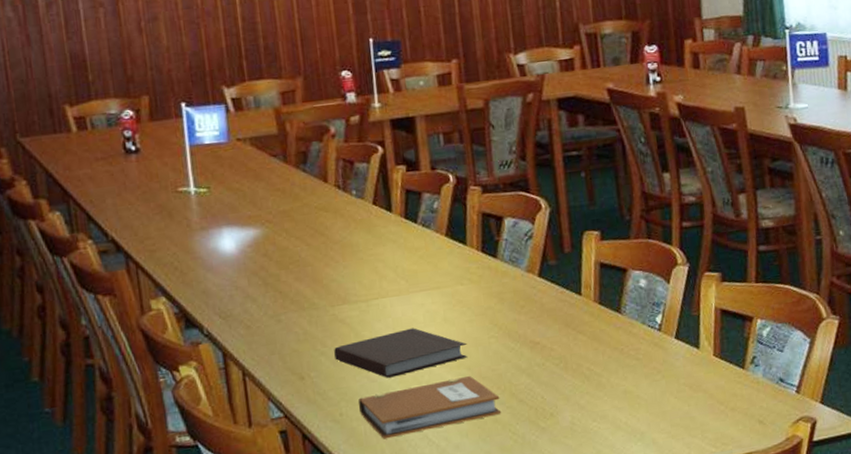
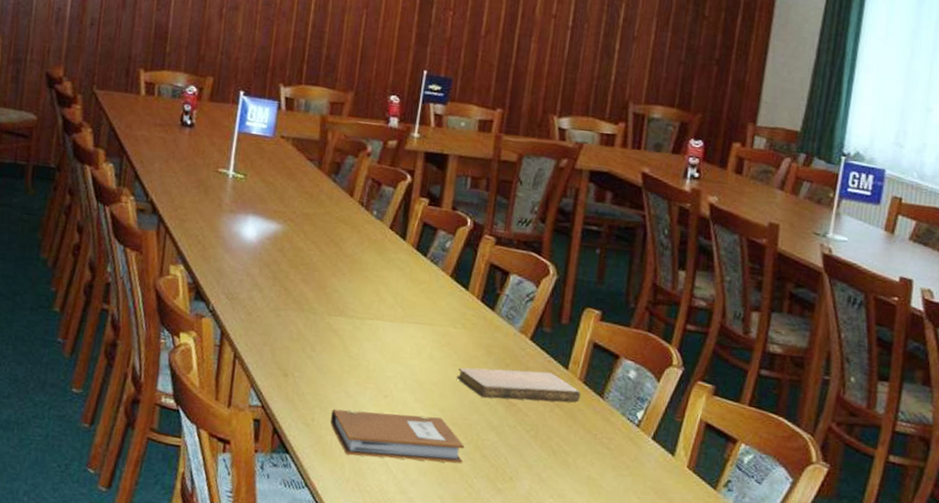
notebook: present [334,328,468,378] -> none [320,354,445,400]
notebook: none [475,302,599,345] -> present [456,367,581,403]

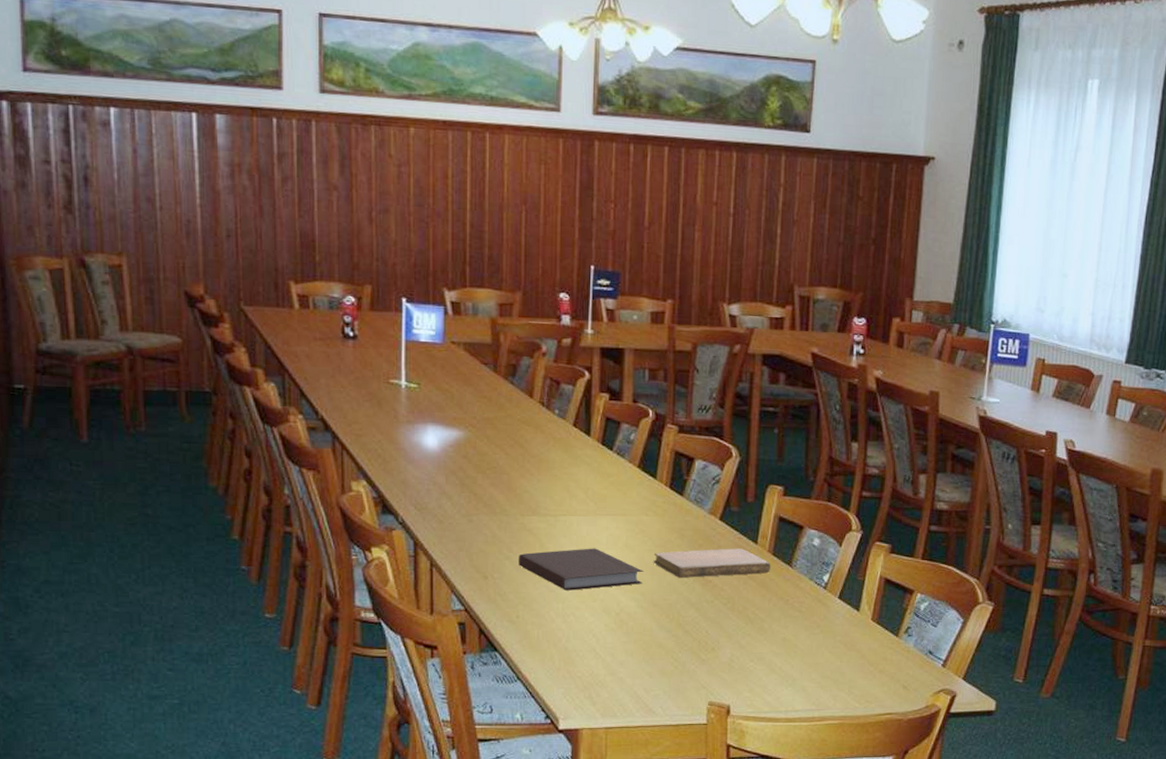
notebook: none [320,354,445,400] -> present [519,548,643,591]
notebook: present [330,409,465,463] -> none [536,600,667,646]

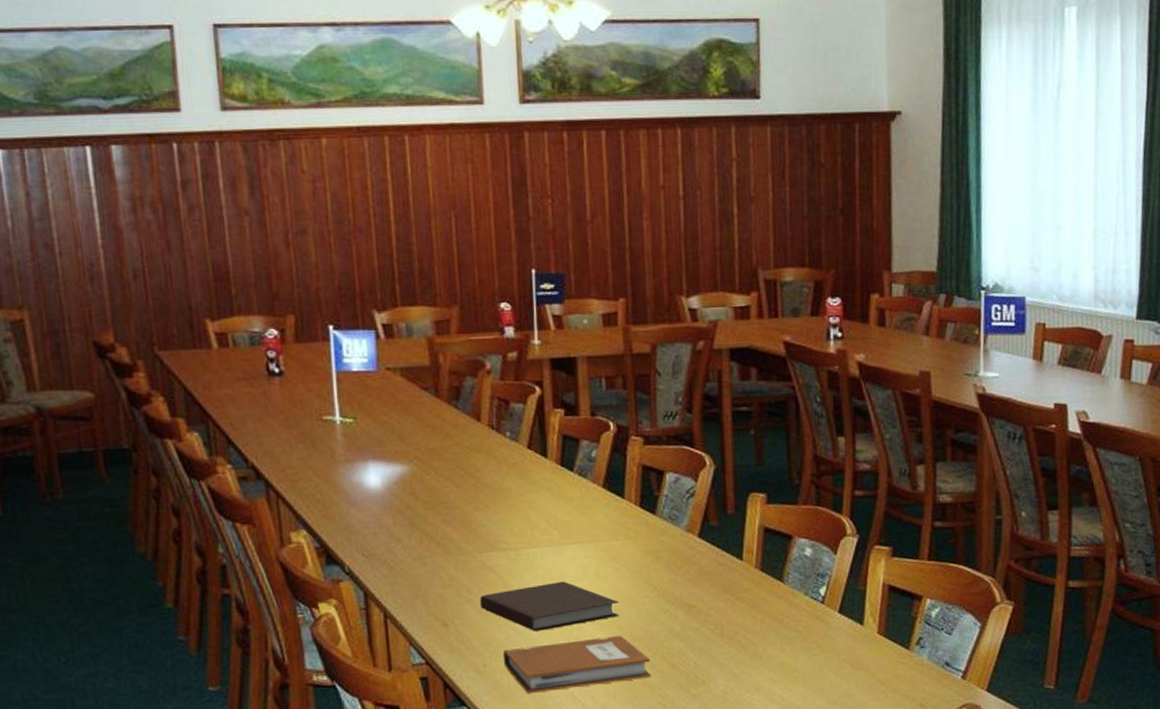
notebook: none [536,600,667,646] -> present [503,635,652,694]
notebook: present [653,548,770,579] -> none [629,566,760,607]

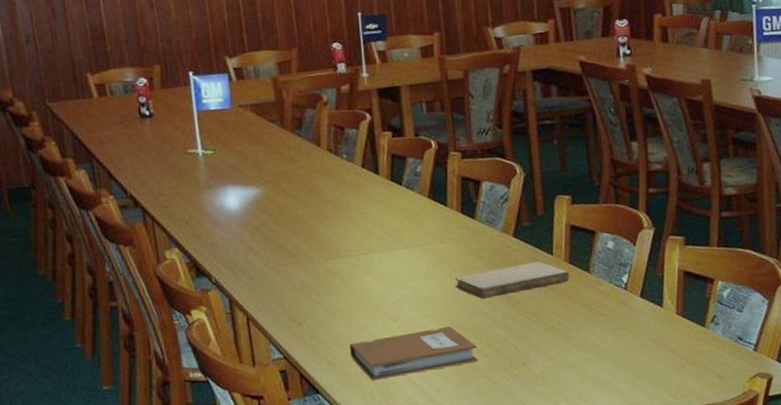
notebook: present [480,581,620,631] -> none [327,281,448,326]
notebook: none [629,566,760,607] -> present [455,261,569,299]

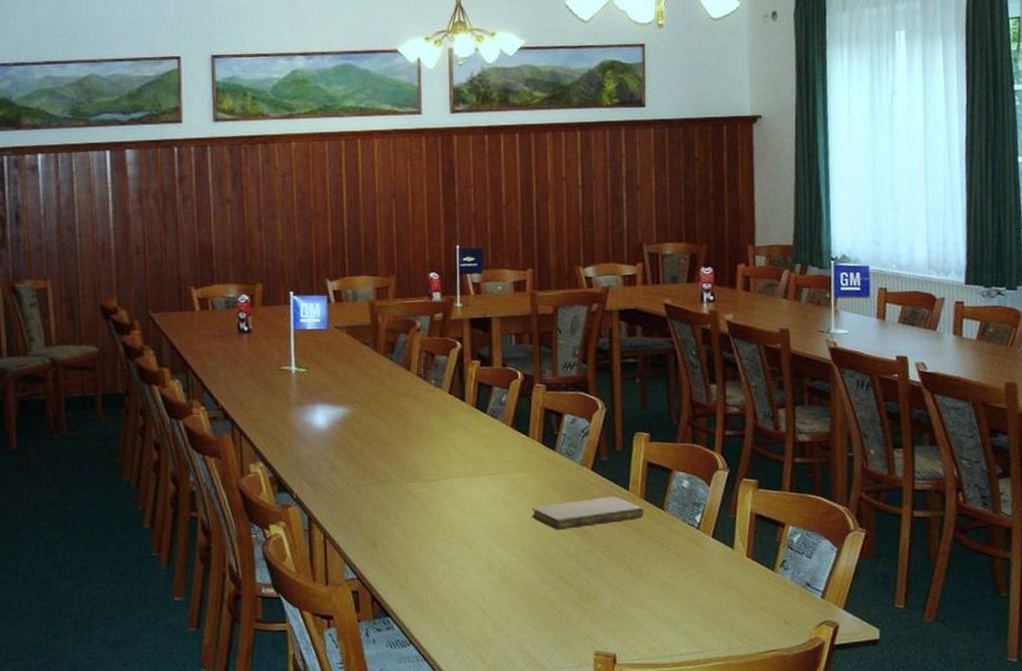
notebook: present [350,325,479,381] -> none [423,555,550,607]

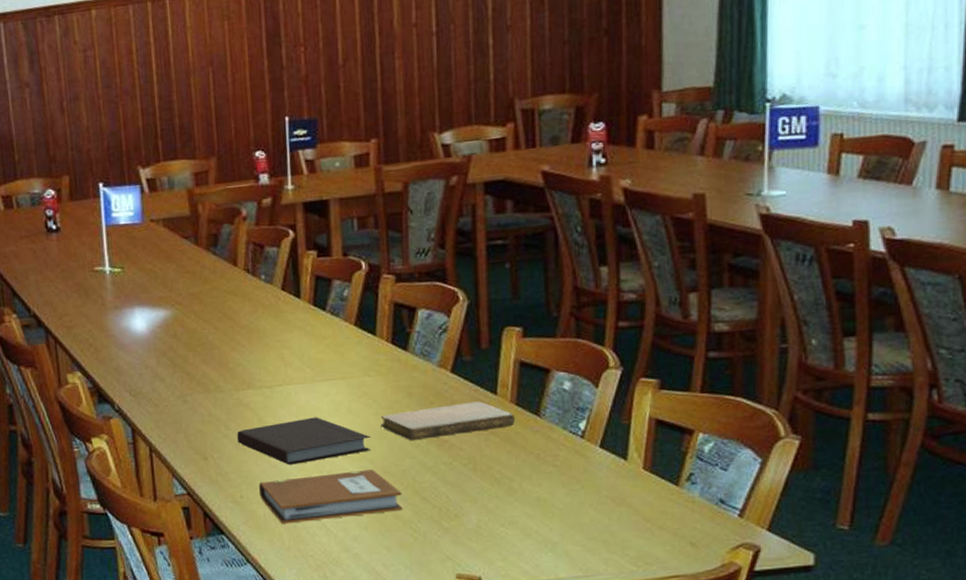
notebook: none [405,508,523,552] -> present [237,417,371,465]
notebook: none [423,555,550,607] -> present [259,468,403,525]

